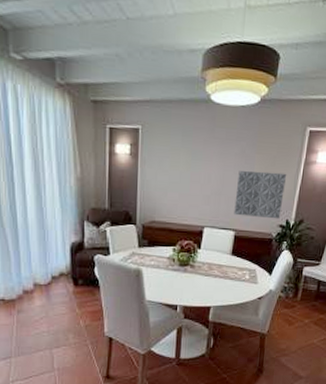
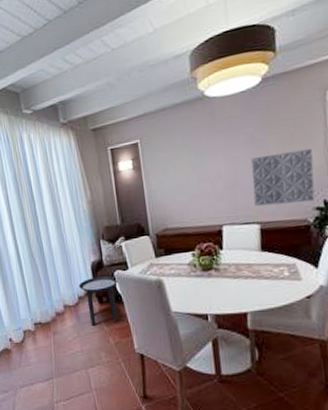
side table: none [54,258,98,307] -> present [79,276,119,326]

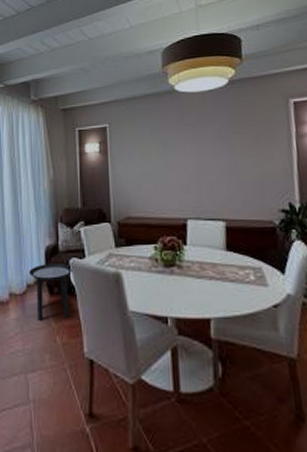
decorative wall panel: present [251,148,315,207] -> none [217,150,280,203]

